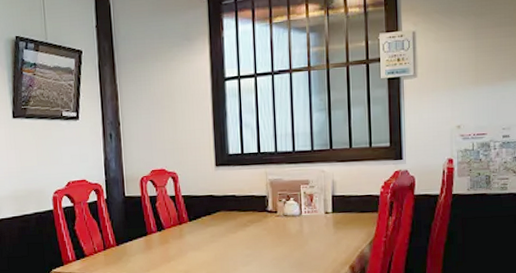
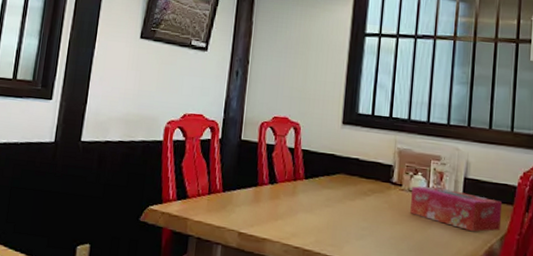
tissue box: none [286,208,369,242] -> present [410,186,503,232]

